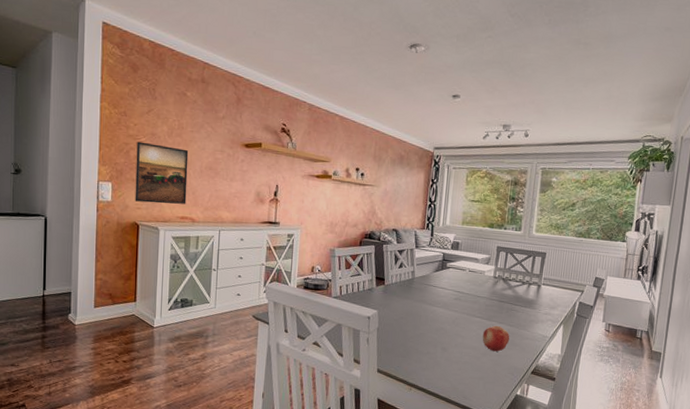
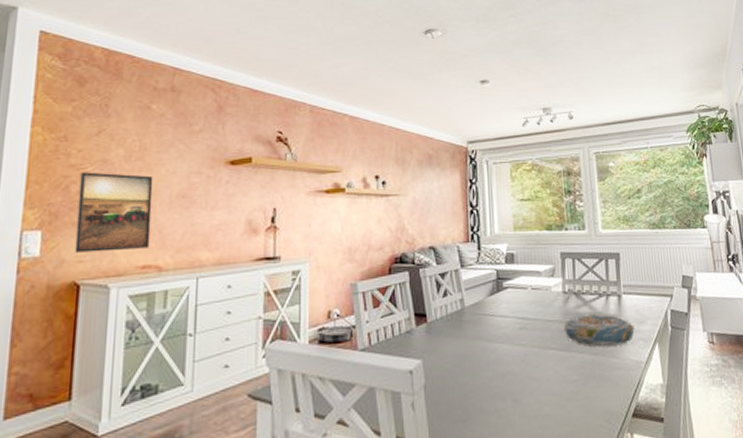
fruit: present [482,325,510,352] -> none [562,356,597,394]
decorative bowl: none [489,295,547,323] -> present [563,313,635,347]

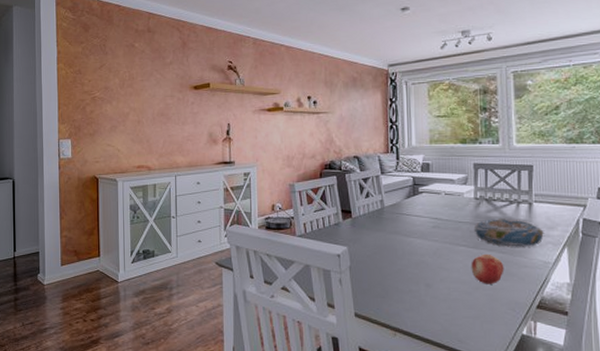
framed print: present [74,172,154,253] -> none [92,96,142,156]
fruit: none [562,356,597,394] -> present [471,253,504,284]

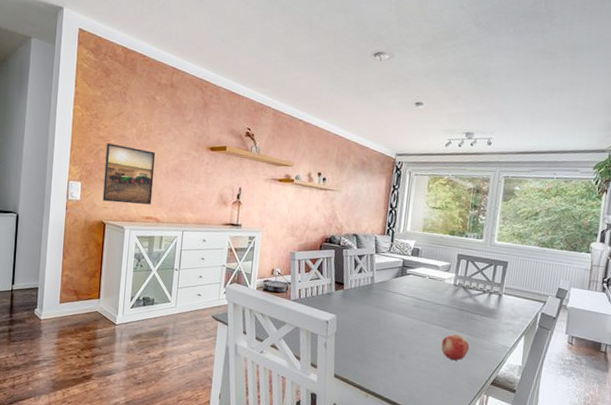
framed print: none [92,96,142,156] -> present [102,143,156,205]
decorative bowl: present [473,217,544,247] -> none [449,304,508,333]

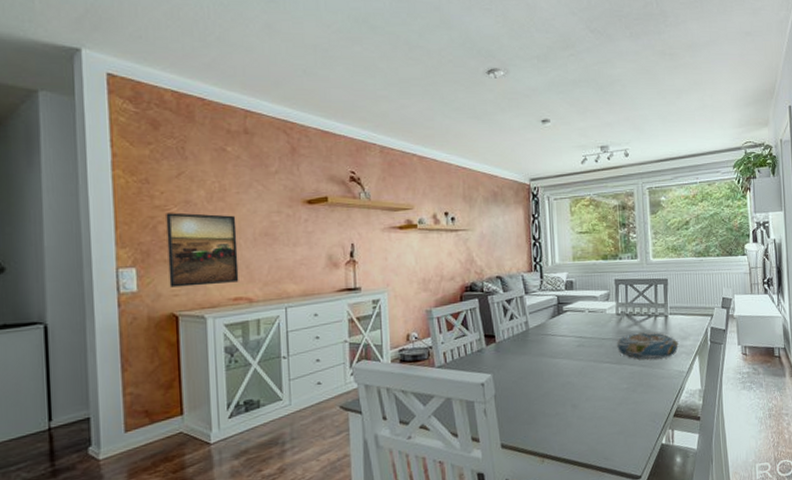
fruit: present [441,334,470,361] -> none [614,368,645,399]
decorative bowl: none [449,304,508,333] -> present [616,332,678,360]

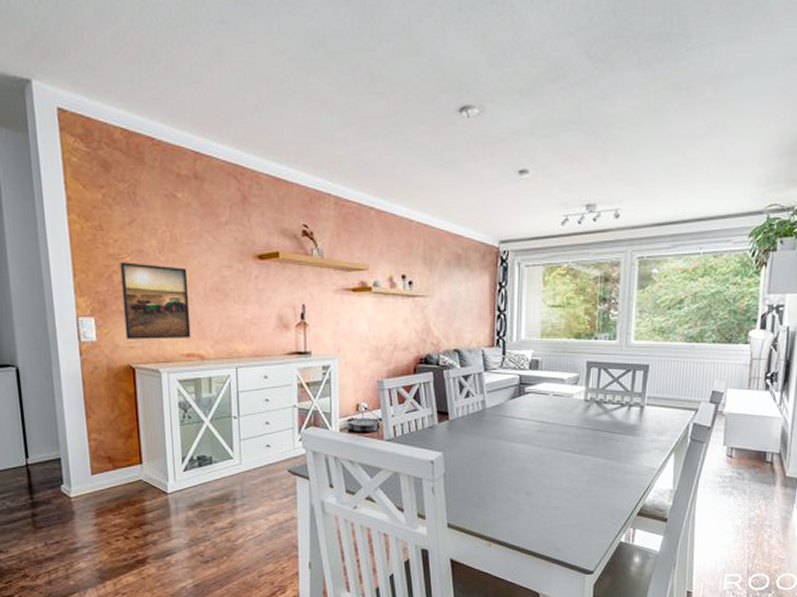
decorative bowl: present [616,332,678,360] -> none [580,421,653,453]

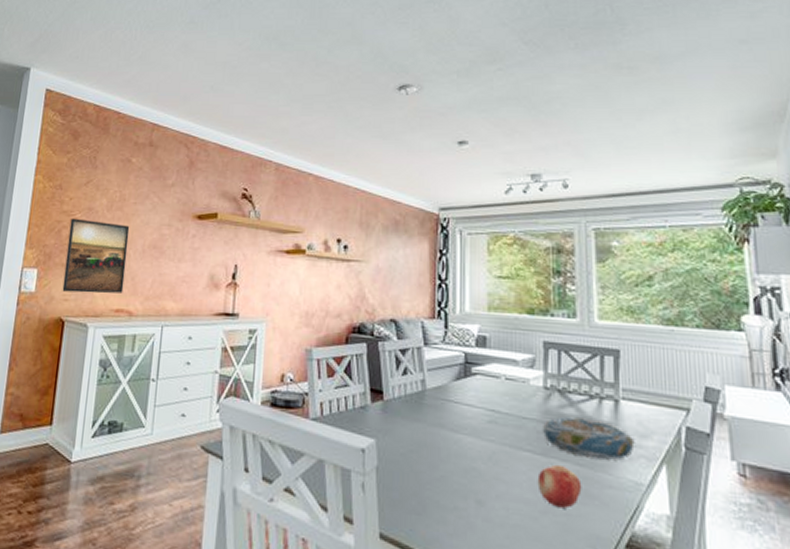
fruit: none [574,460,609,492] -> present [537,464,582,509]
decorative bowl: none [580,421,653,453] -> present [542,416,635,461]

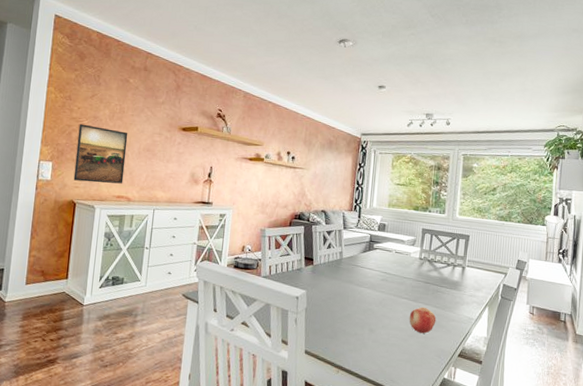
decorative bowl: present [542,416,635,461] -> none [415,277,472,305]

